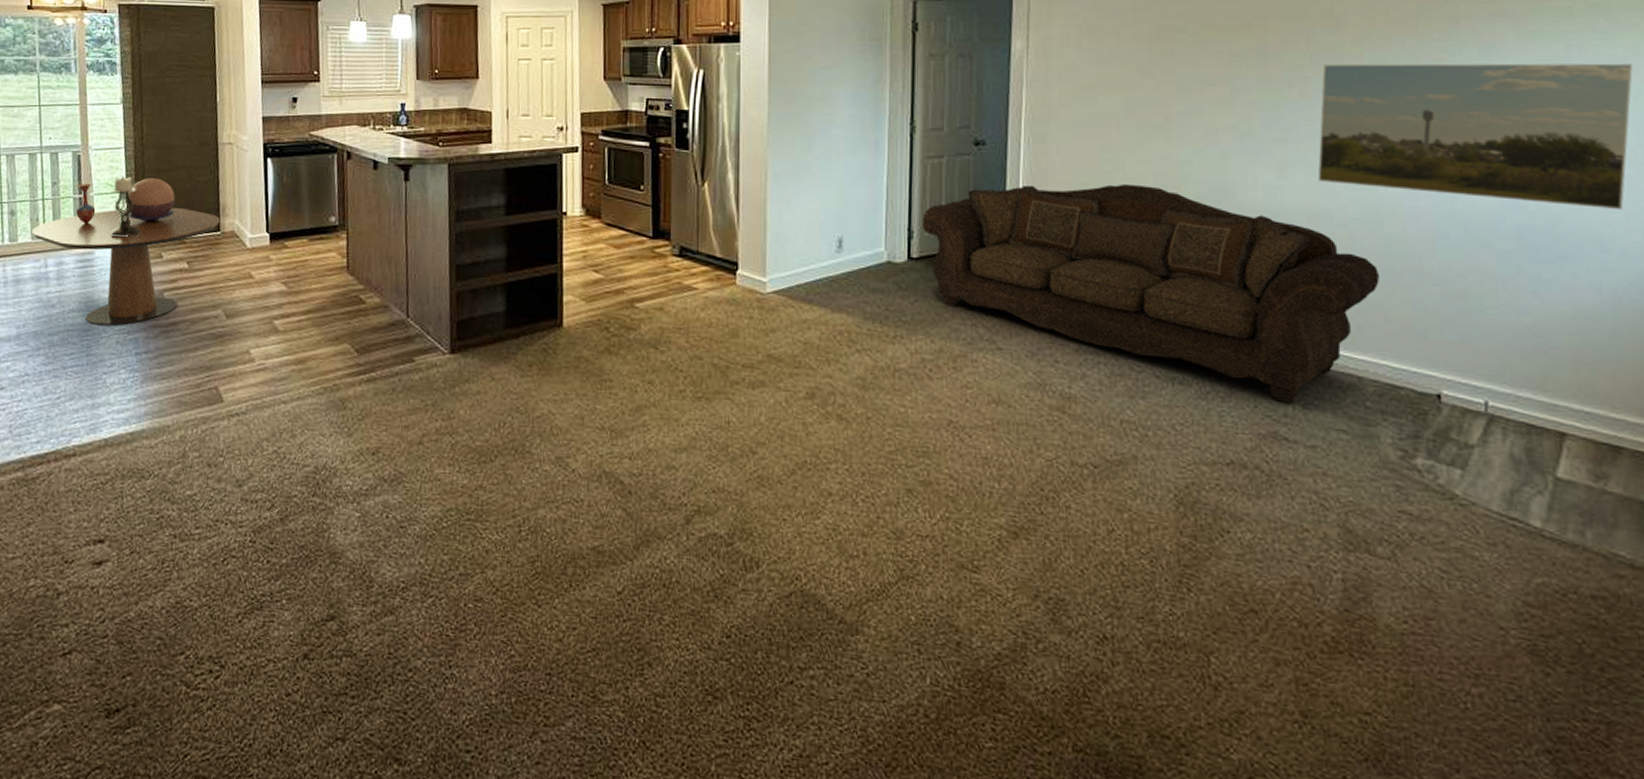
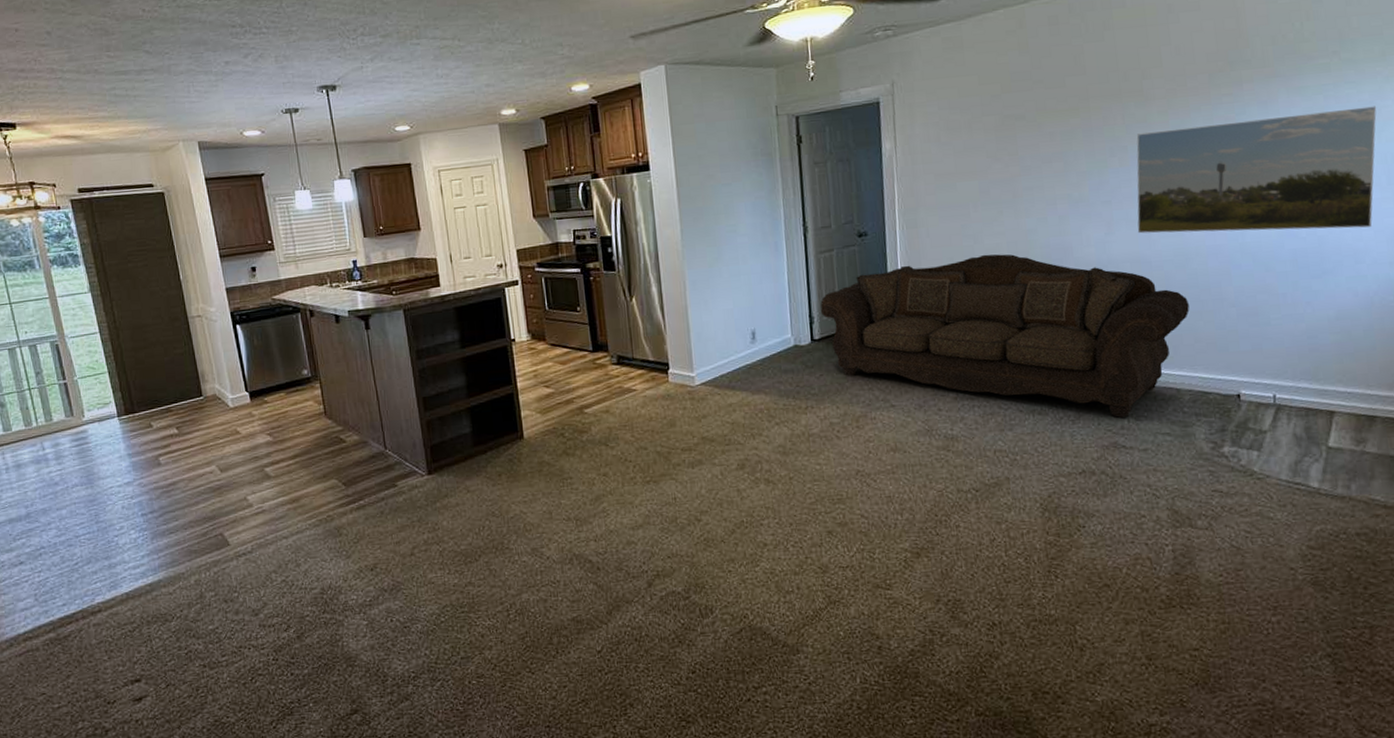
dining table: present [31,208,220,326] -> none [24,380,201,495]
vase: present [76,183,96,224] -> none [60,369,82,406]
candle holder: present [110,176,141,238] -> none [94,358,128,415]
decorative bowl: present [125,178,175,222] -> none [109,356,156,397]

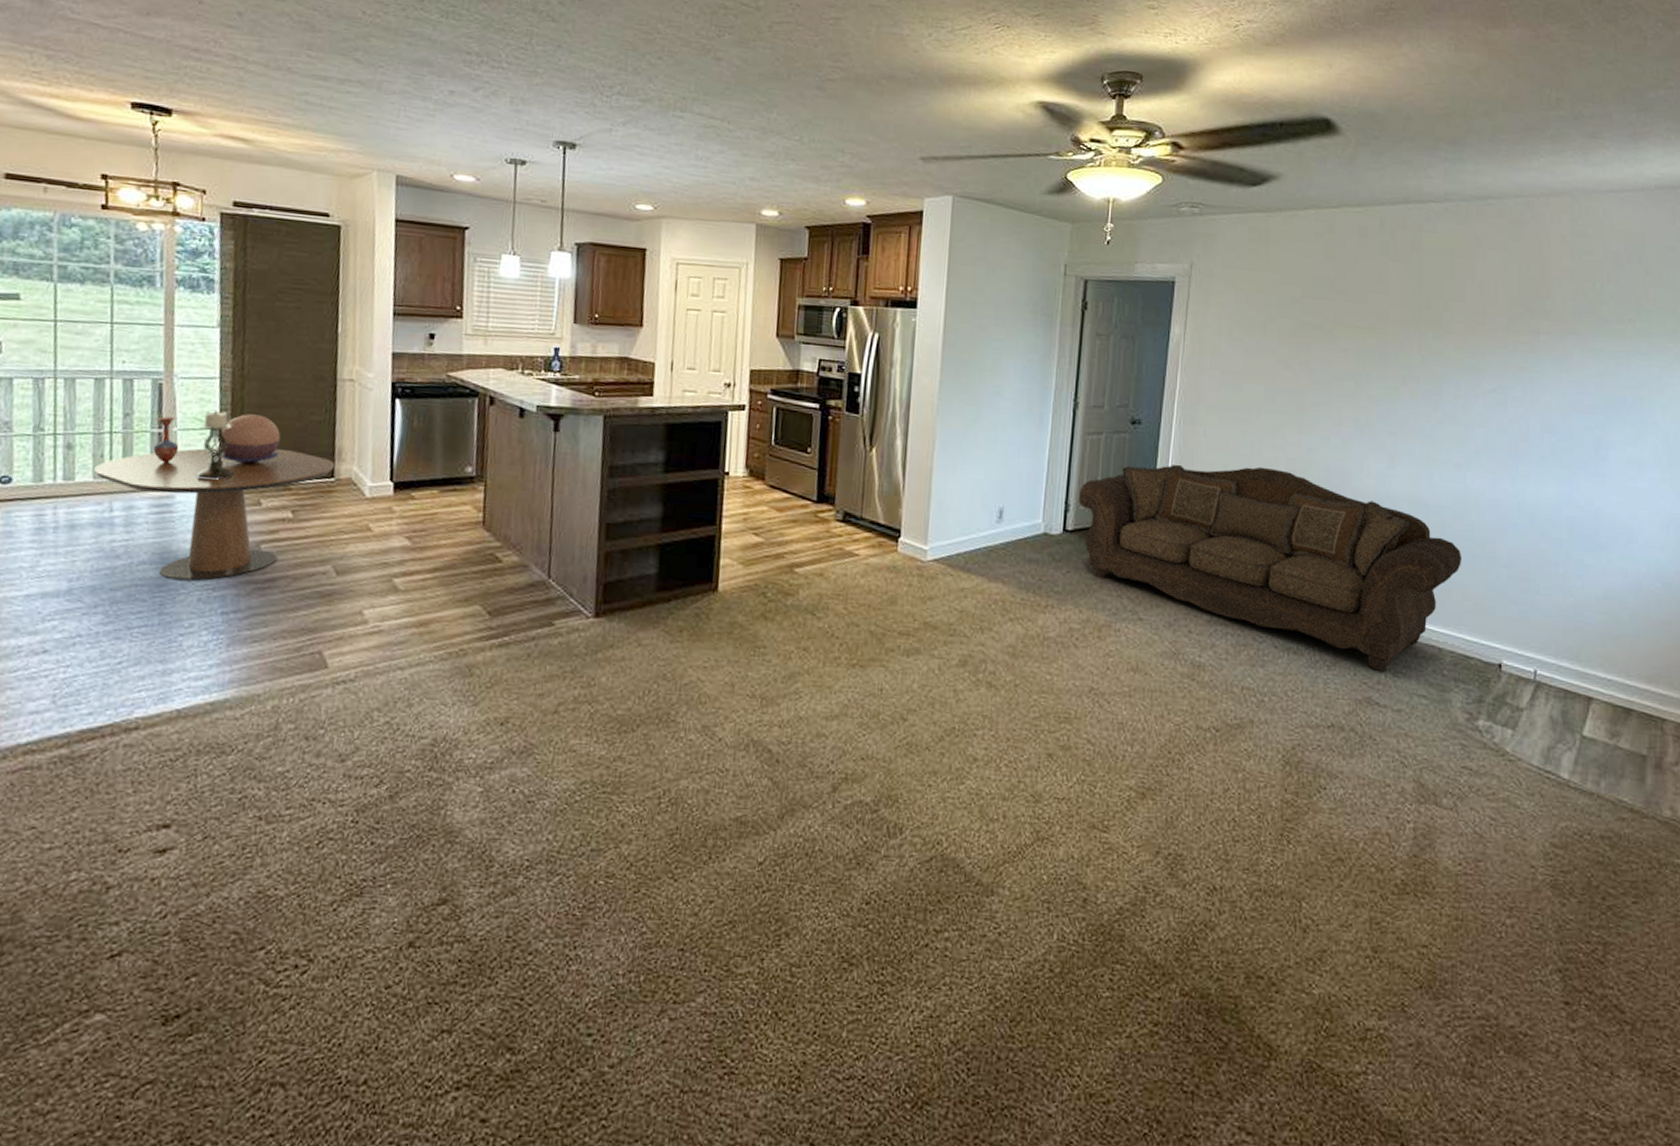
dining table: none [24,380,201,495] -> present [93,447,335,581]
vase: none [60,369,82,406] -> present [154,416,179,463]
candle holder: none [94,358,128,415] -> present [196,410,236,481]
decorative bowl: none [109,356,156,397] -> present [217,414,281,464]
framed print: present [1136,106,1377,234] -> none [1419,366,1663,508]

